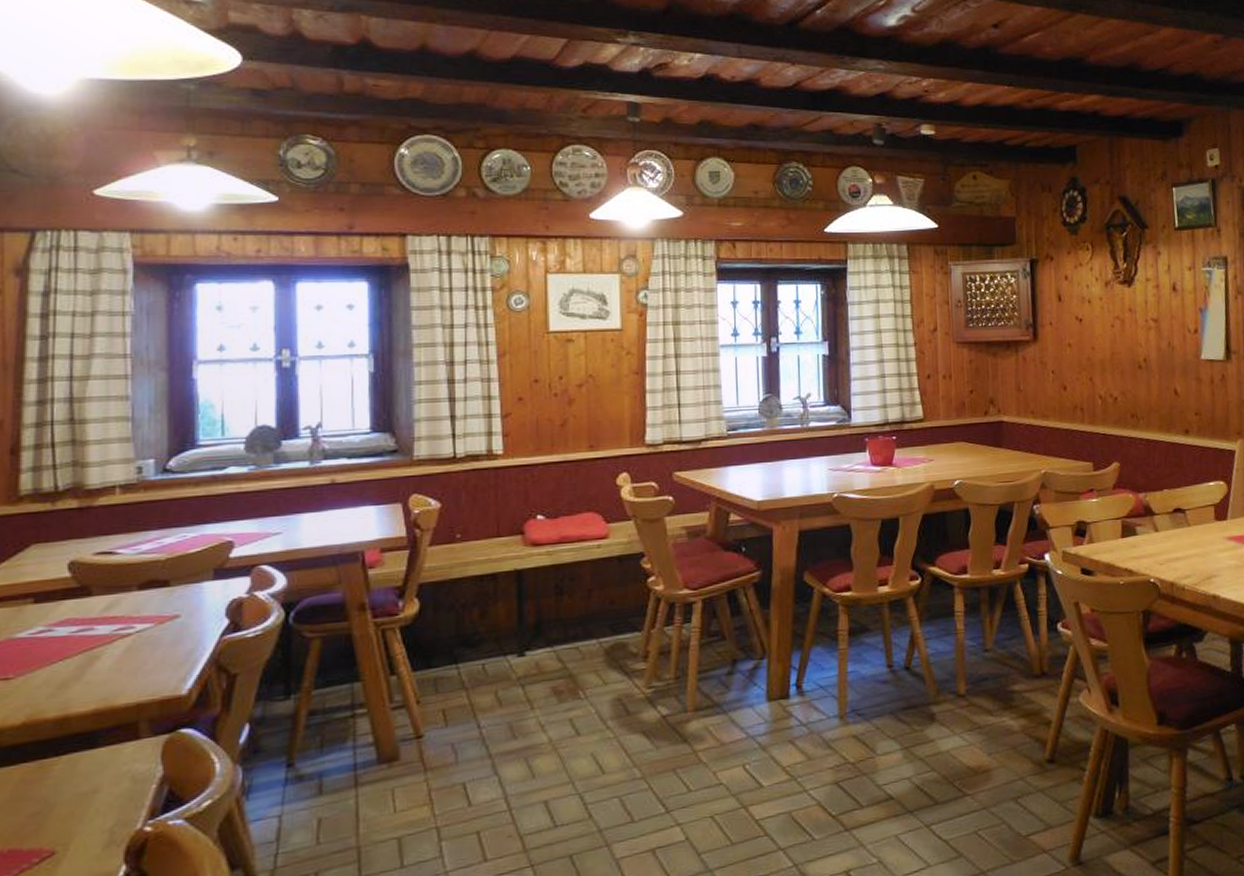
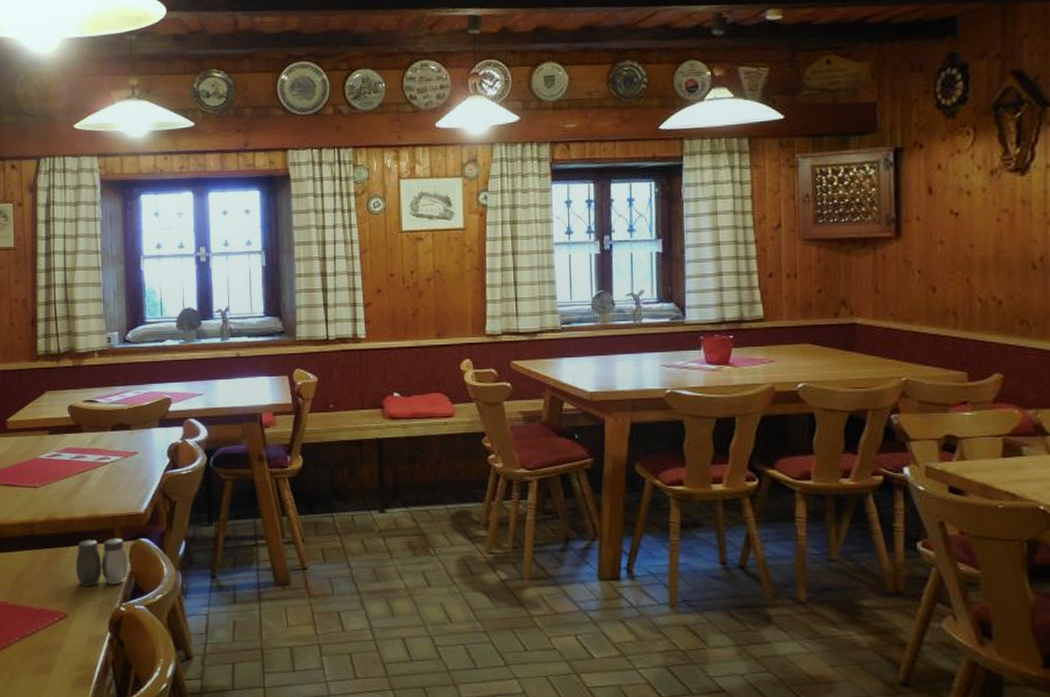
salt and pepper shaker: none [71,733,158,808] -> present [75,538,127,586]

